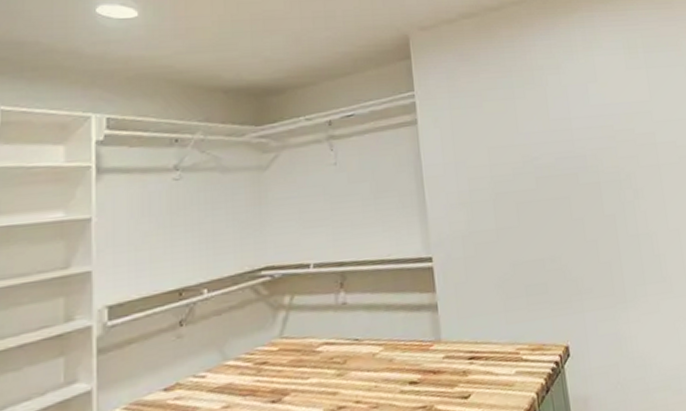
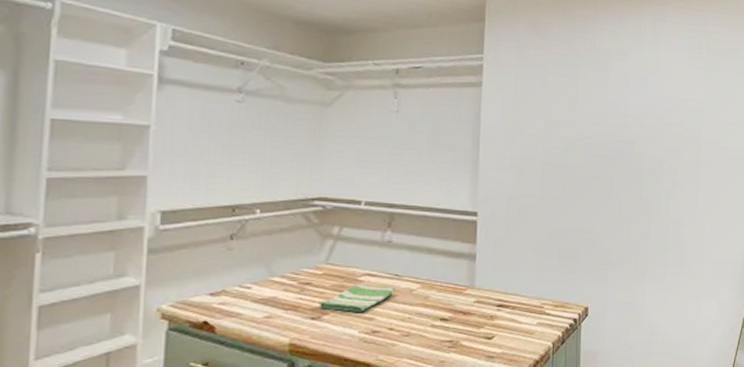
dish towel: none [277,352,358,390] -> present [318,284,396,312]

